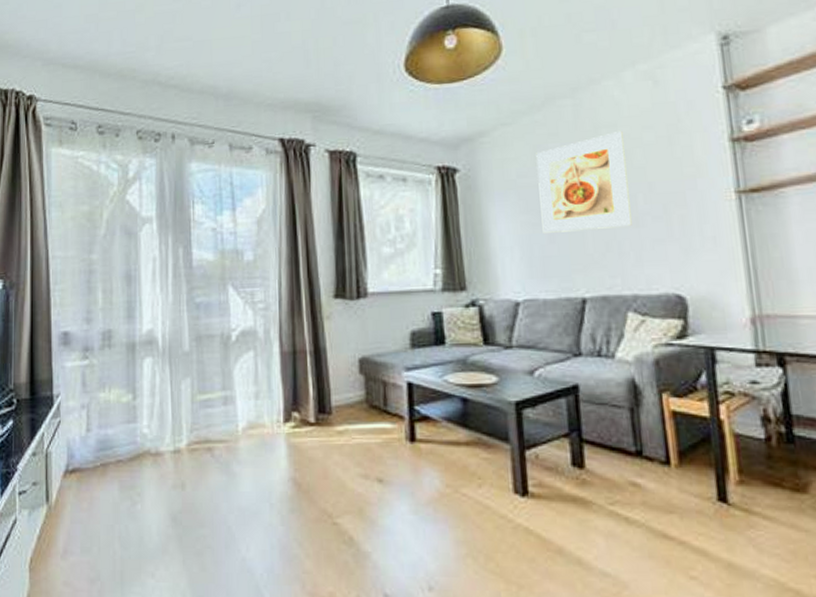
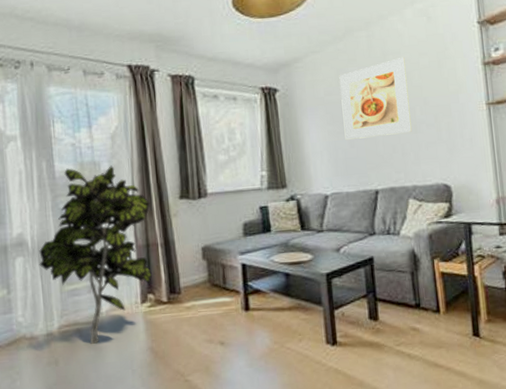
indoor plant: none [169,255,298,467] -> present [39,165,152,344]

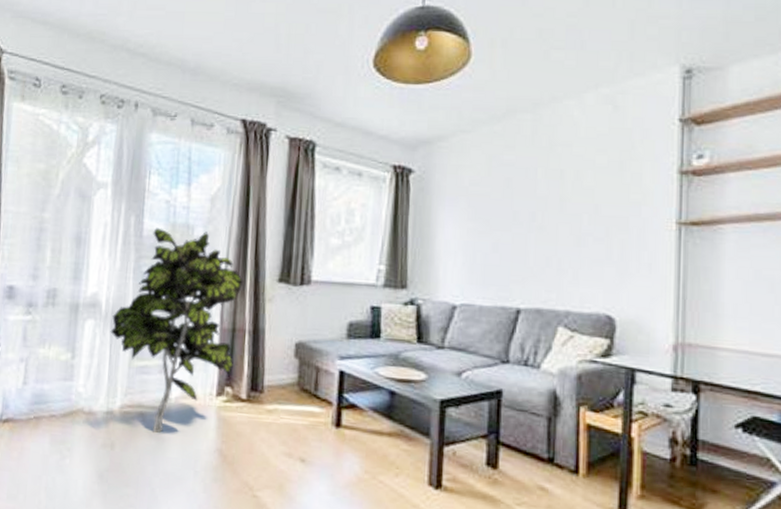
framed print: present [339,57,412,140] -> none [487,151,577,245]

